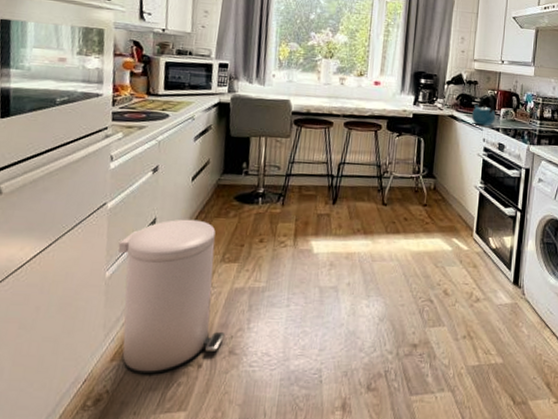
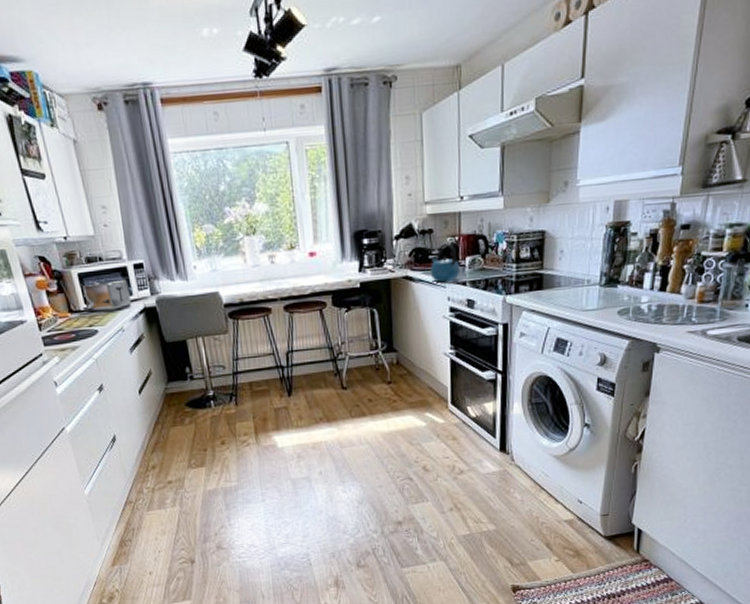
pedal bin: present [118,219,225,375] -> none [87,431,209,575]
toaster: none [160,71,210,101] -> present [79,279,131,313]

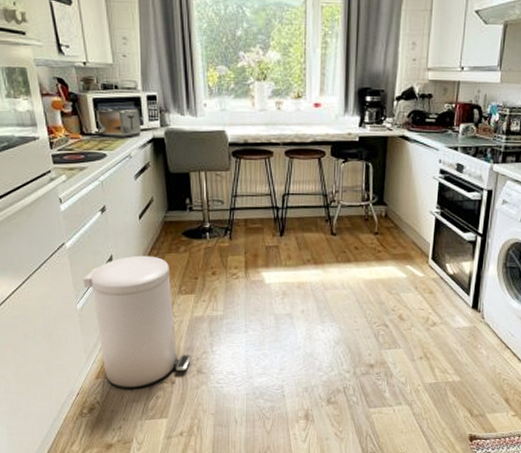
pedal bin: none [87,431,209,575] -> present [83,255,191,390]
kettle: present [430,242,460,283] -> none [425,108,454,146]

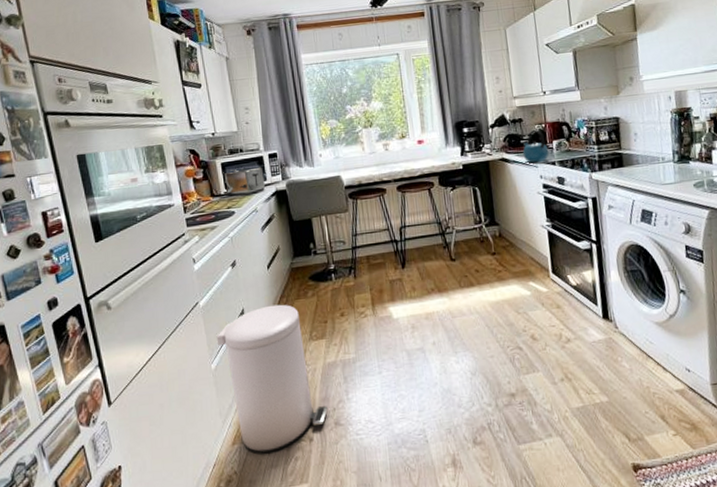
kettle: none [425,108,454,146] -> present [522,129,549,163]

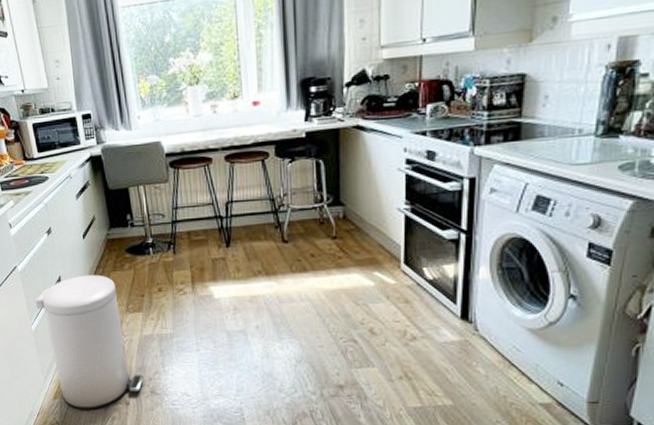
toaster: present [222,167,265,197] -> none [33,129,79,161]
kettle: present [522,129,549,163] -> none [384,89,420,132]

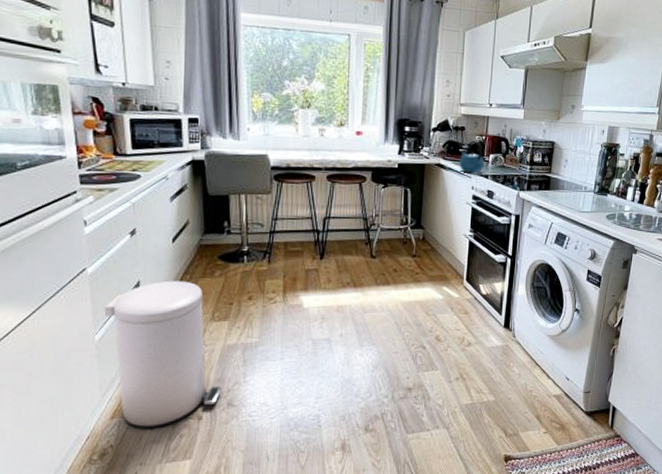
kettle: none [384,89,420,132] -> present [459,140,485,174]

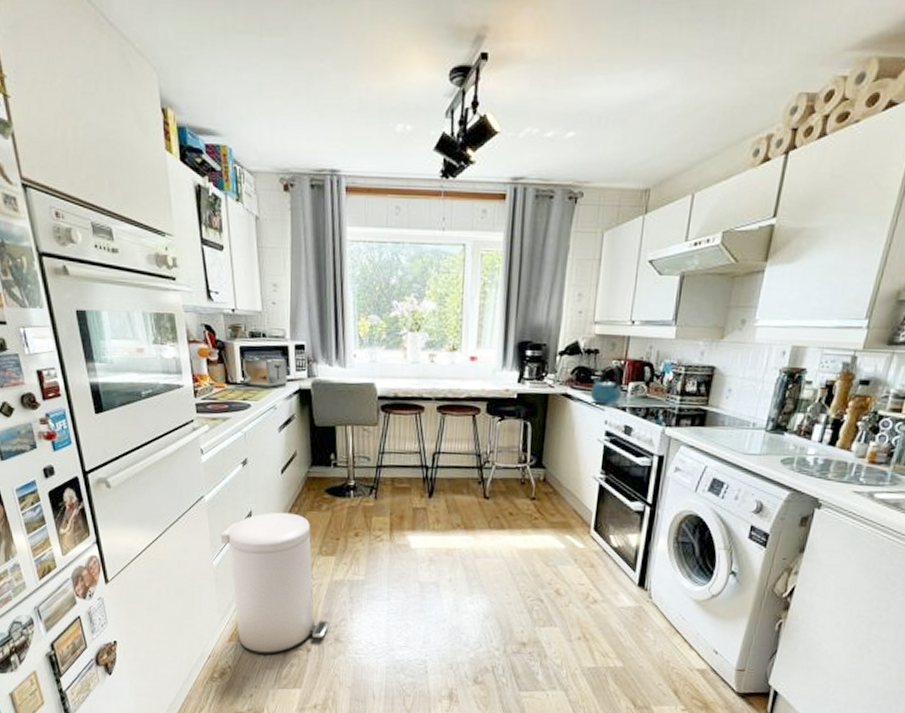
toaster: none [129,128,180,160] -> present [239,356,287,389]

